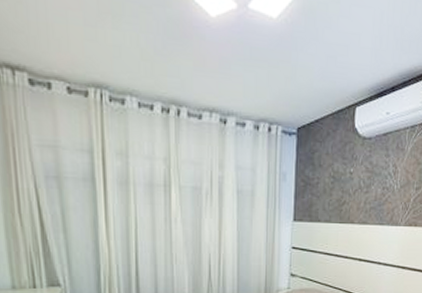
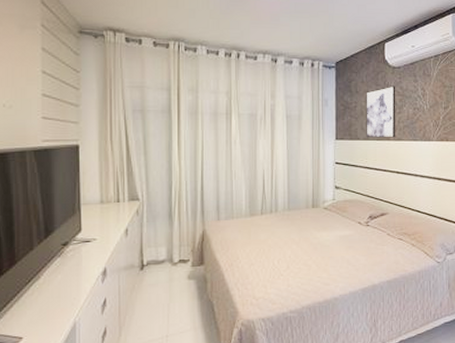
wall art: none [328,160,365,221] -> present [366,86,396,138]

